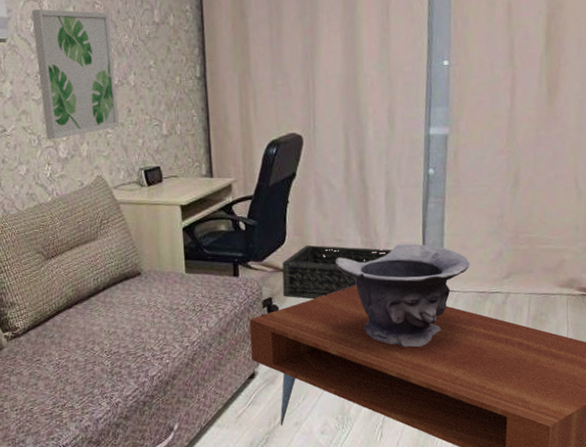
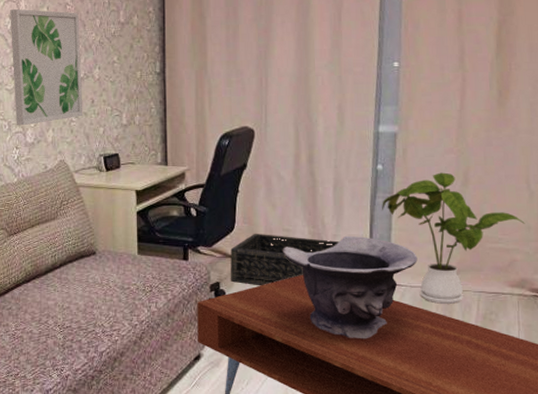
house plant: none [434,174,574,308] -> present [382,172,525,304]

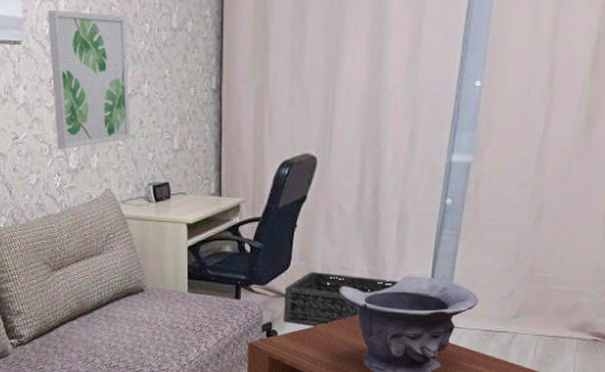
house plant: present [382,172,525,304] -> none [447,208,595,347]

